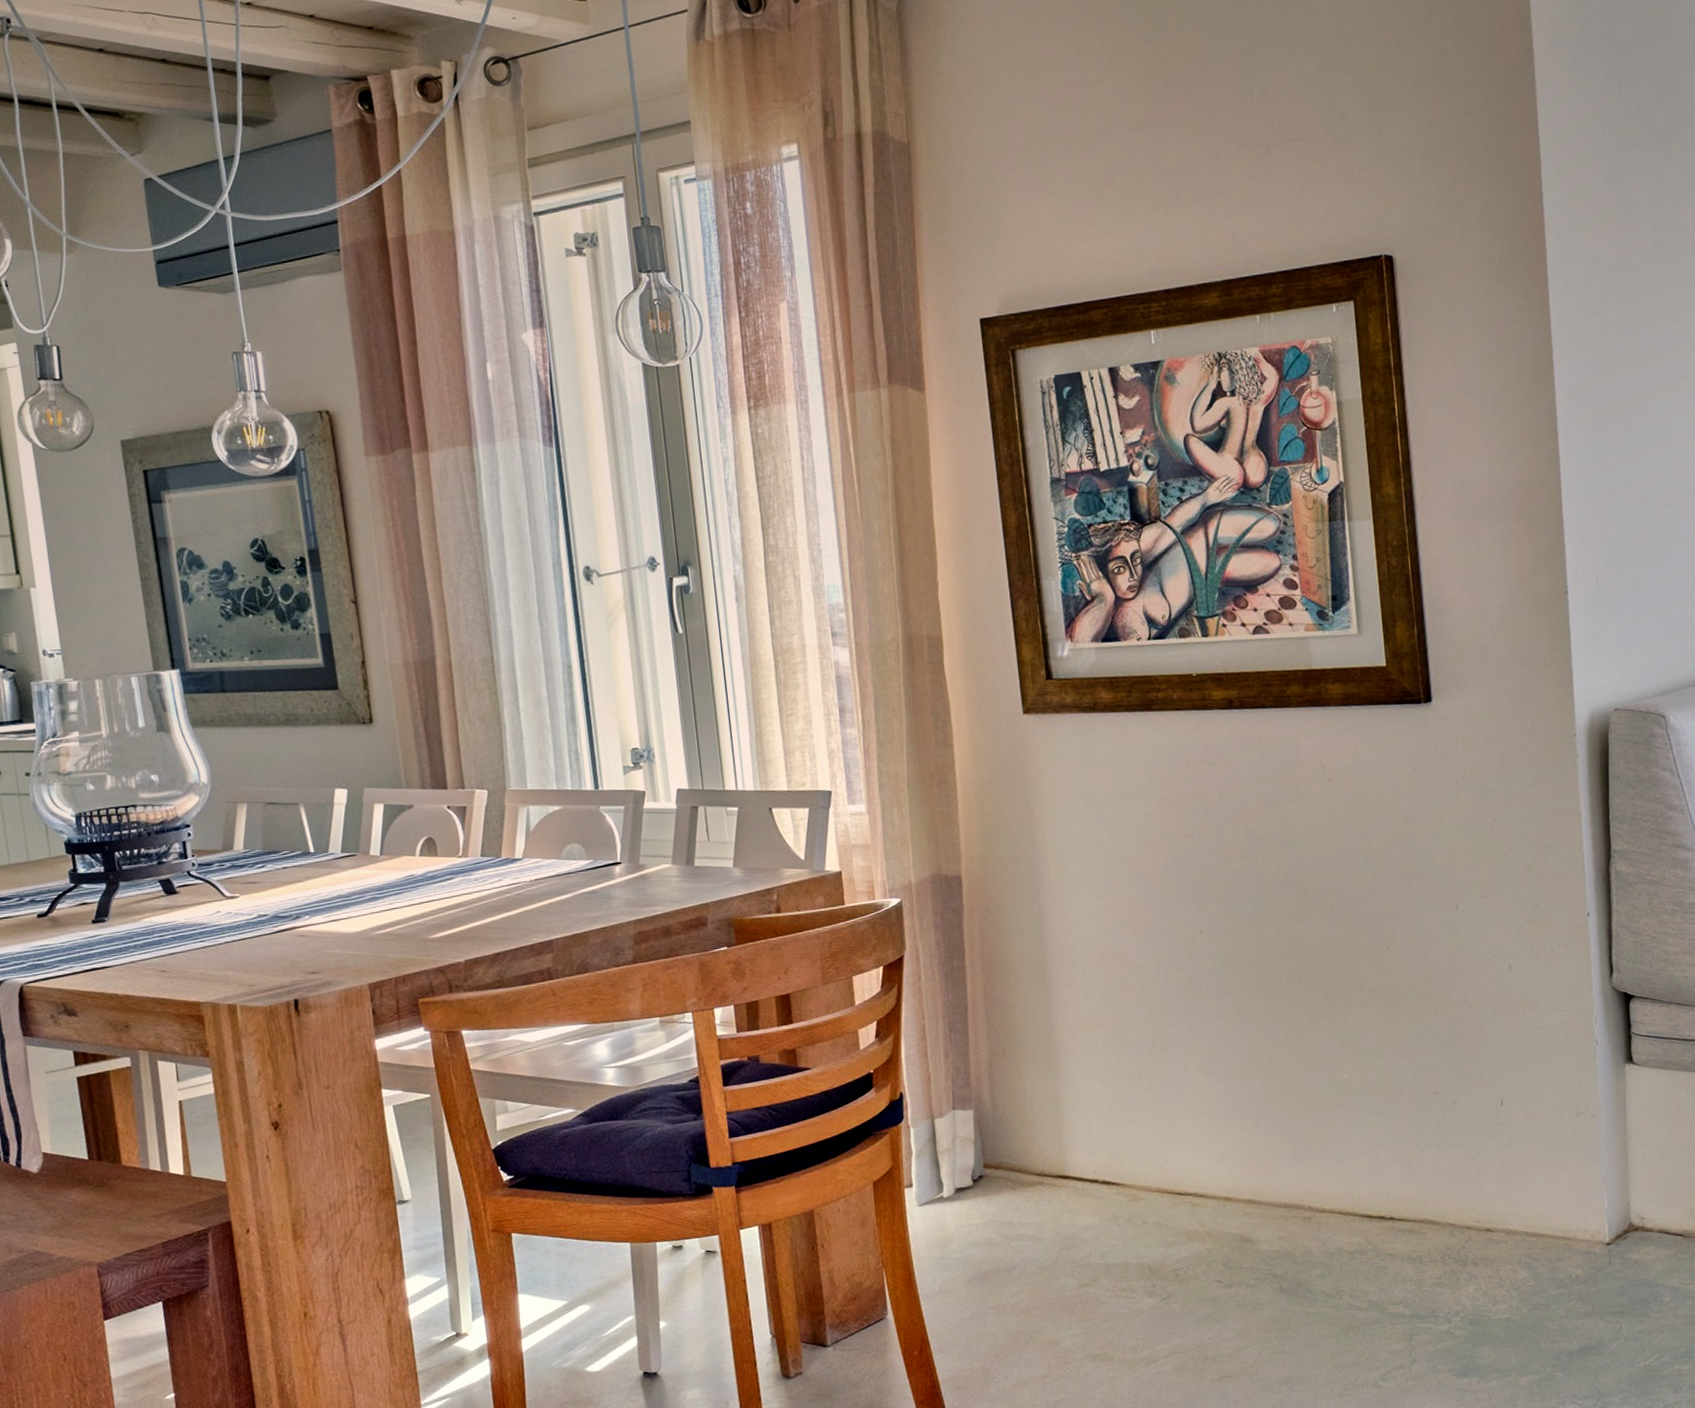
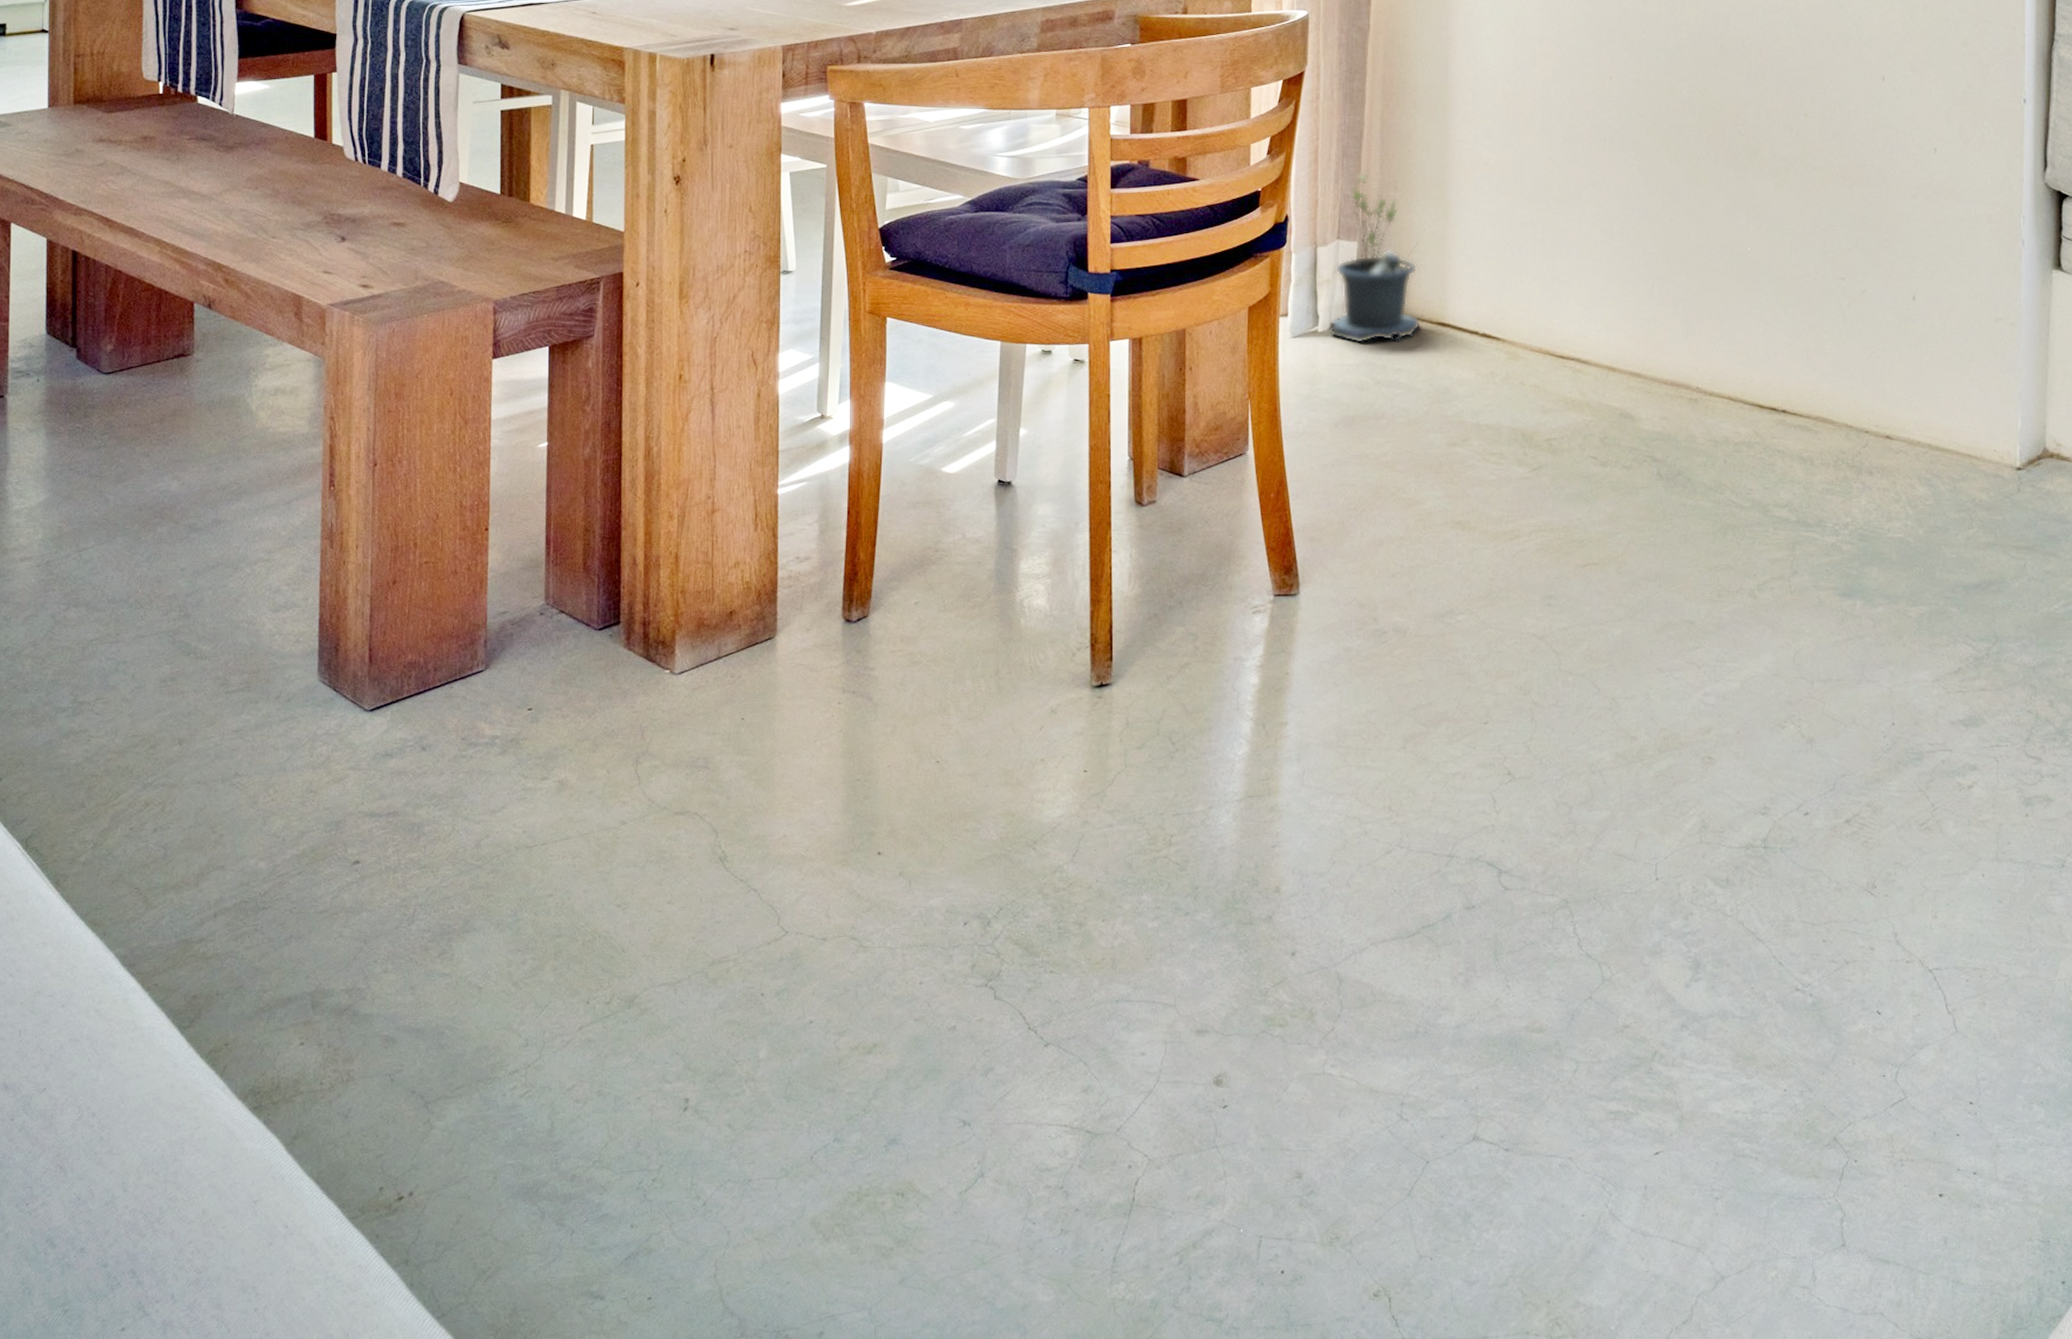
potted plant: none [953,1043,1043,1205] -> present [1328,171,1425,344]

